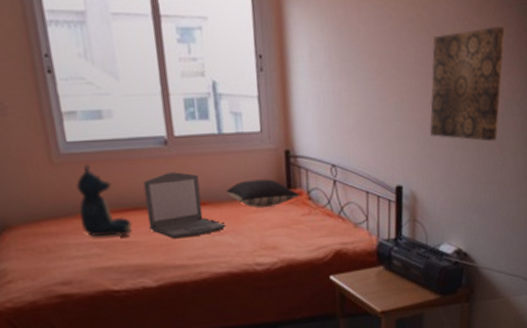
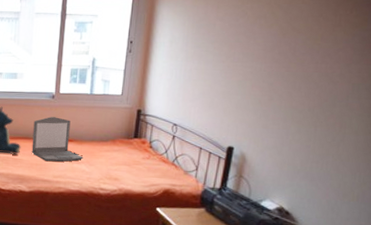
pillow: present [225,179,300,208] -> none [87,128,144,149]
wall art: present [429,27,505,142] -> none [267,22,362,120]

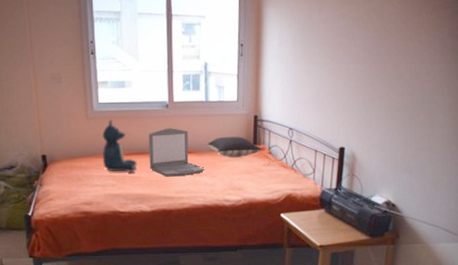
pillow: none [87,128,144,149] -> present [207,136,263,157]

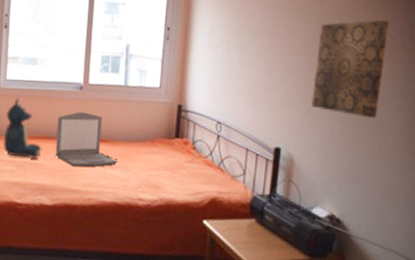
pillow: present [207,136,263,157] -> none [122,126,186,151]
wall art: none [370,25,440,116] -> present [311,20,390,119]

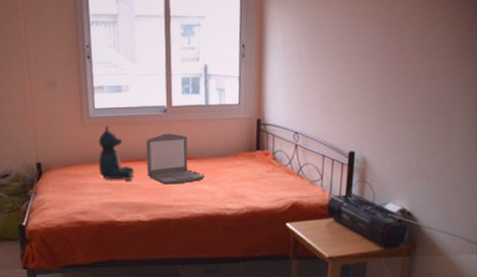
wall art: present [311,20,390,119] -> none [382,20,457,117]

